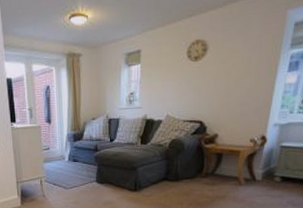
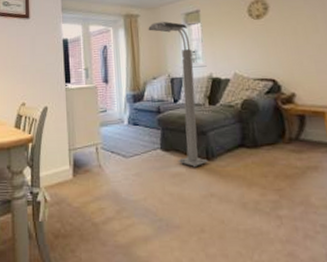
floor lamp: none [90,61,136,197] -> present [148,21,208,168]

